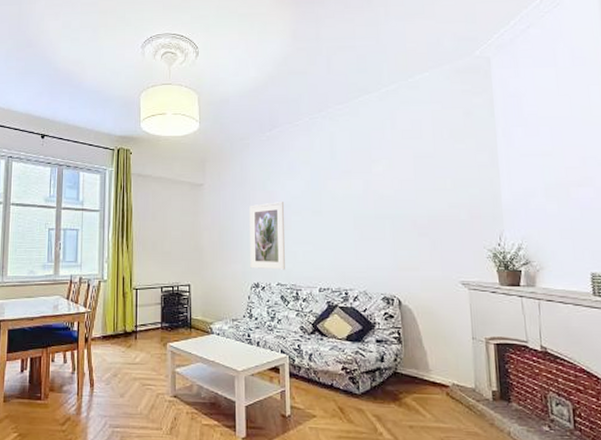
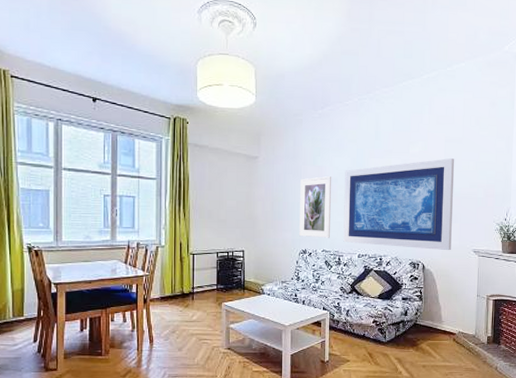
wall art: none [298,176,433,283] -> present [343,158,455,251]

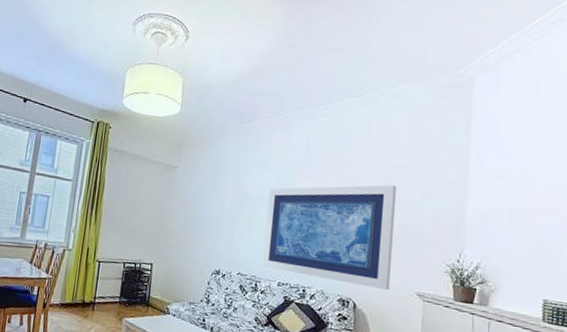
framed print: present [299,176,331,238] -> none [213,193,254,260]

